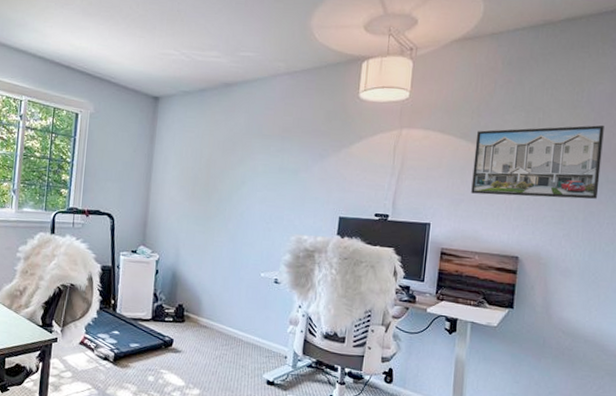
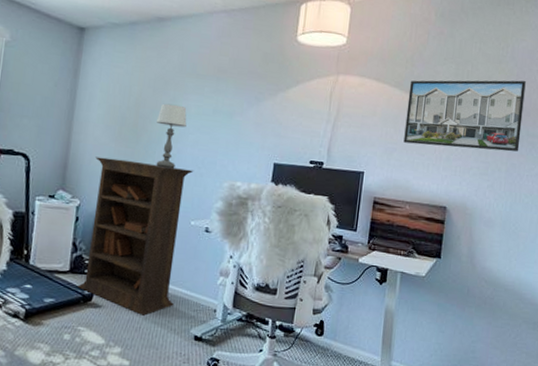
bookcase: none [159,215,263,361] -> present [77,156,194,316]
table lamp: none [226,163,255,225] -> present [156,103,187,169]

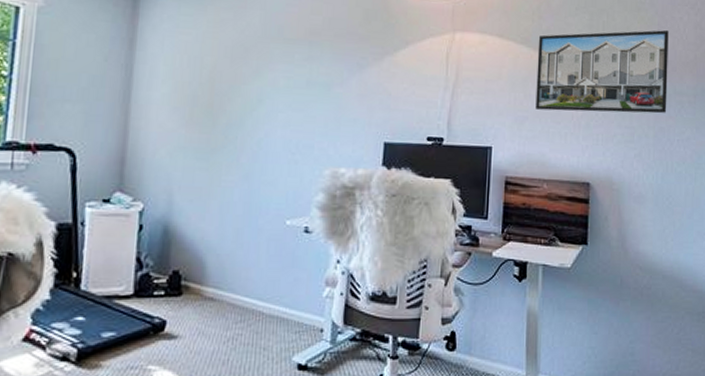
bookcase: present [77,156,194,316] -> none [145,147,287,344]
table lamp: present [156,103,187,169] -> none [237,76,275,157]

